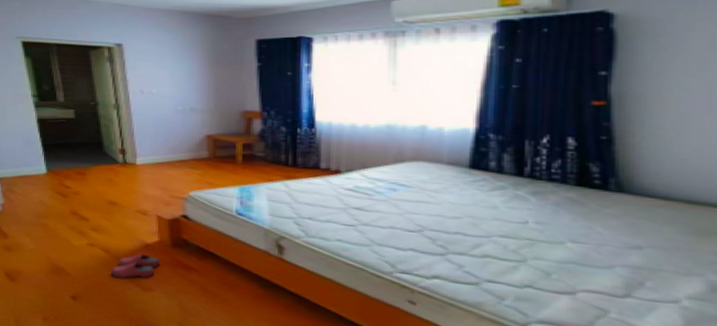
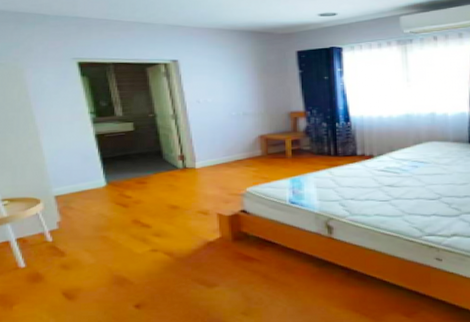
slippers: present [110,253,160,279] -> none [174,252,223,279]

